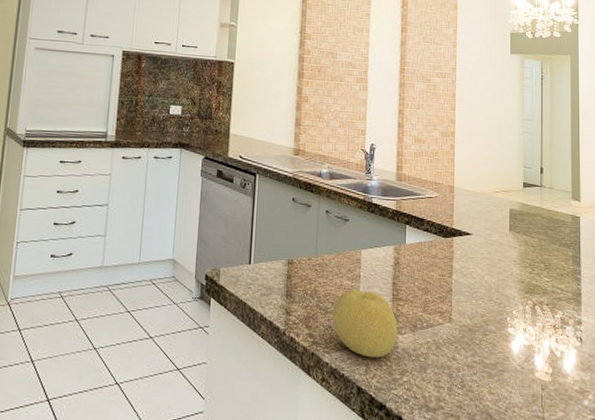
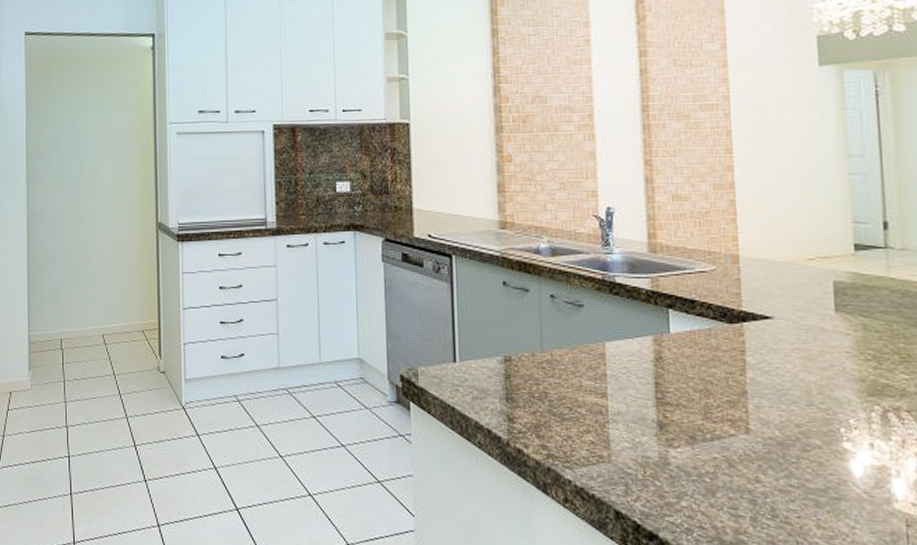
fruit: present [332,289,398,358] -> none [571,390,668,477]

